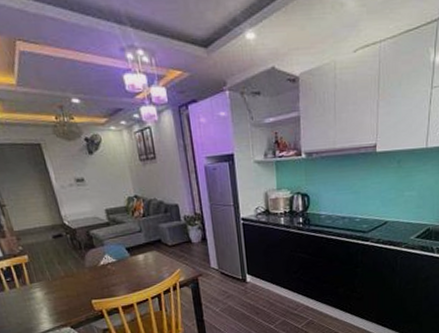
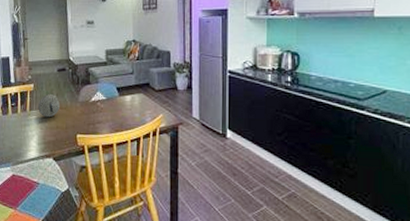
decorative egg: none [39,262,66,288] -> present [38,93,60,118]

